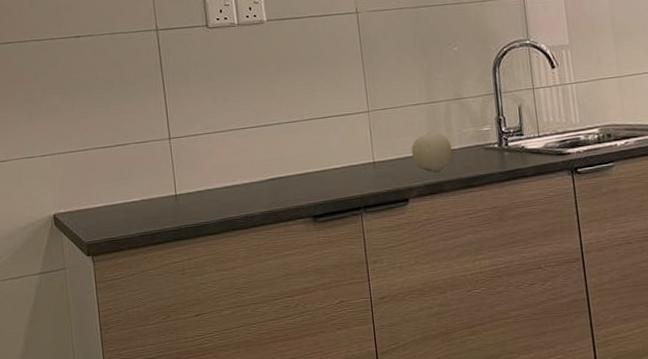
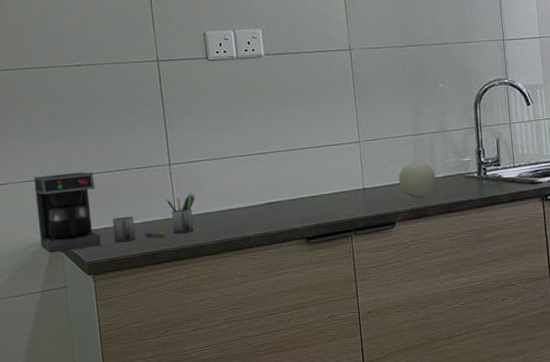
coffee maker: none [33,147,197,233] -> present [34,171,196,254]

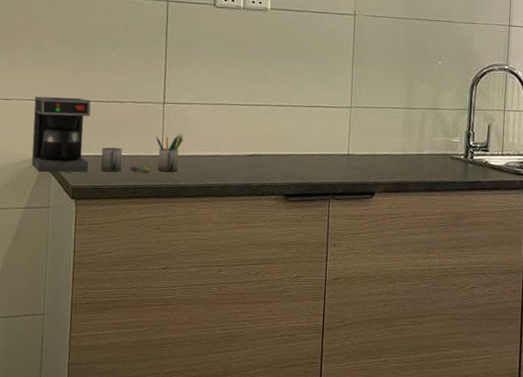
fruit: present [398,161,436,198] -> none [384,135,422,172]

